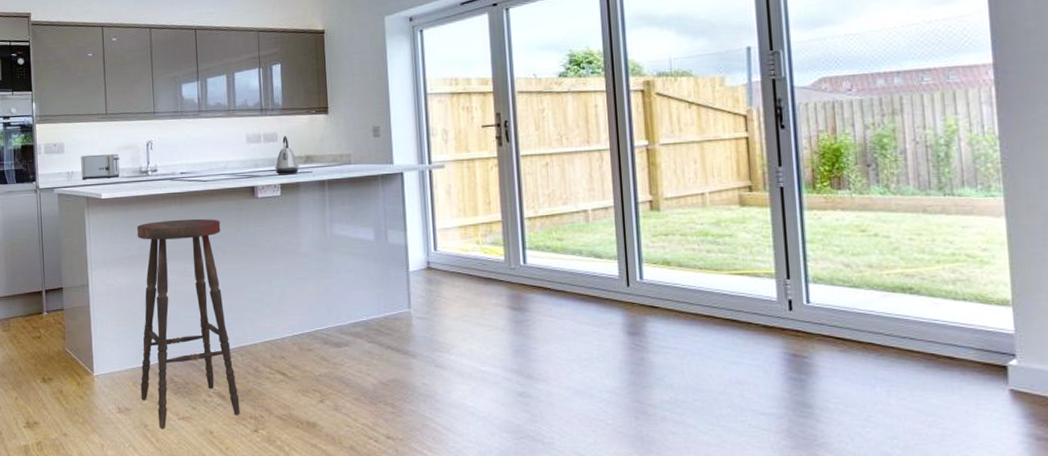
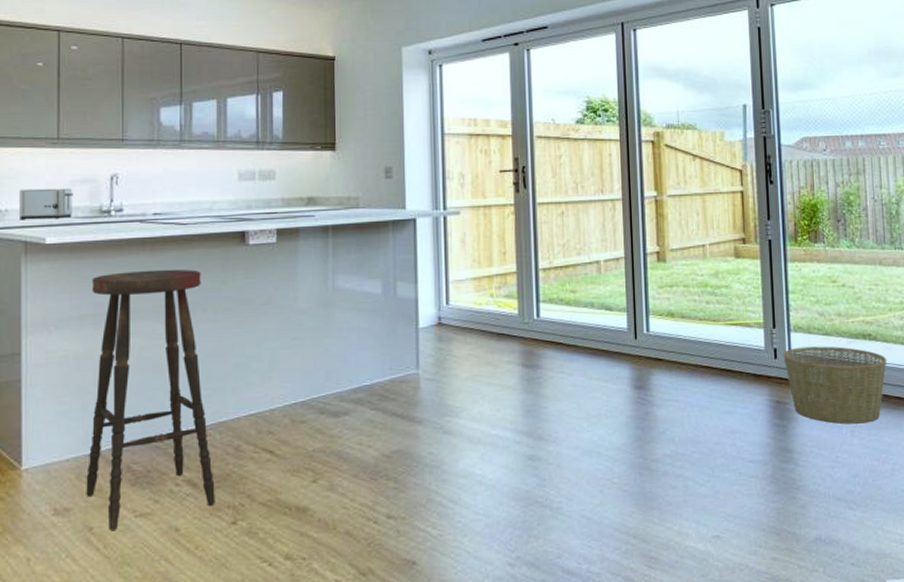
kettle: present [274,136,299,175] -> none [270,174,300,219]
basket: none [799,299,935,383] -> present [783,346,887,424]

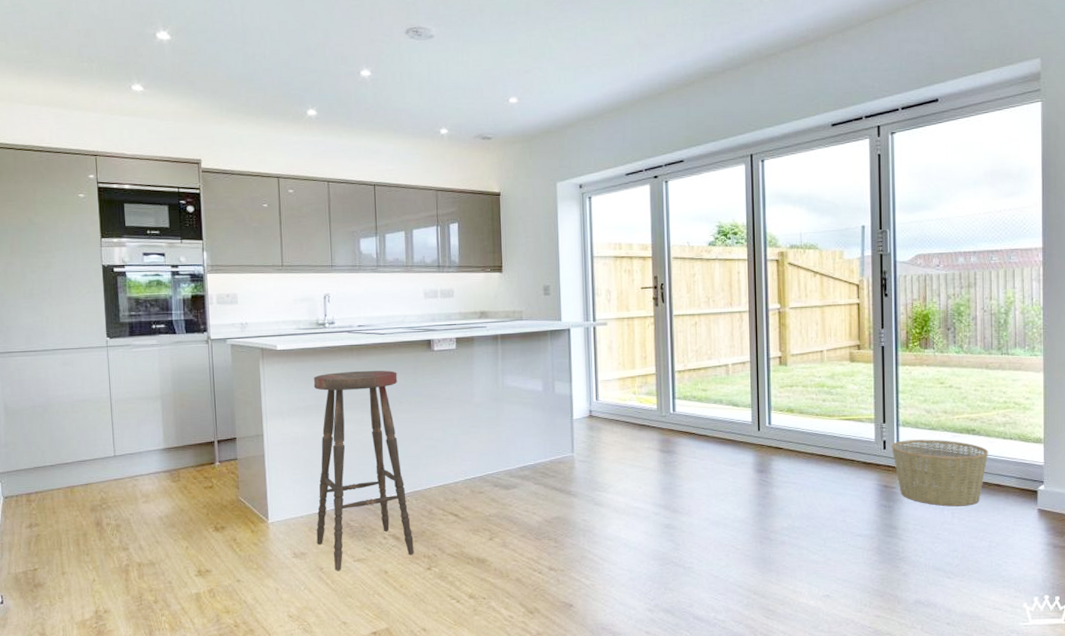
toaster: present [18,188,73,220] -> none [254,305,296,331]

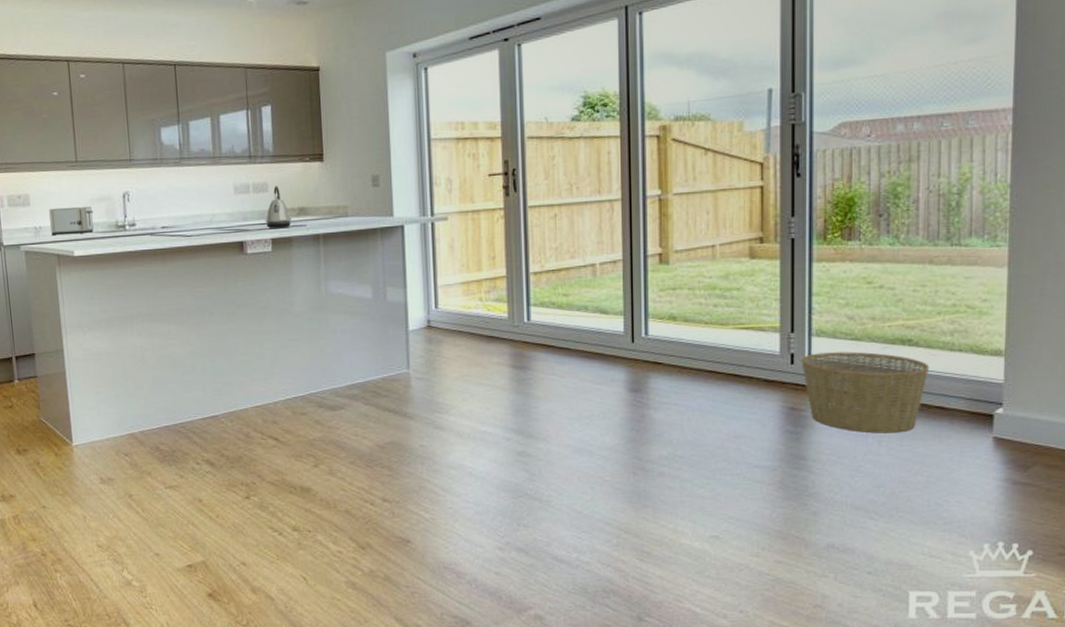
toaster: none [254,305,296,331] -> present [48,206,94,236]
bar stool: present [313,370,414,570] -> none [114,277,231,498]
kettle: none [450,292,474,330] -> present [265,186,292,229]

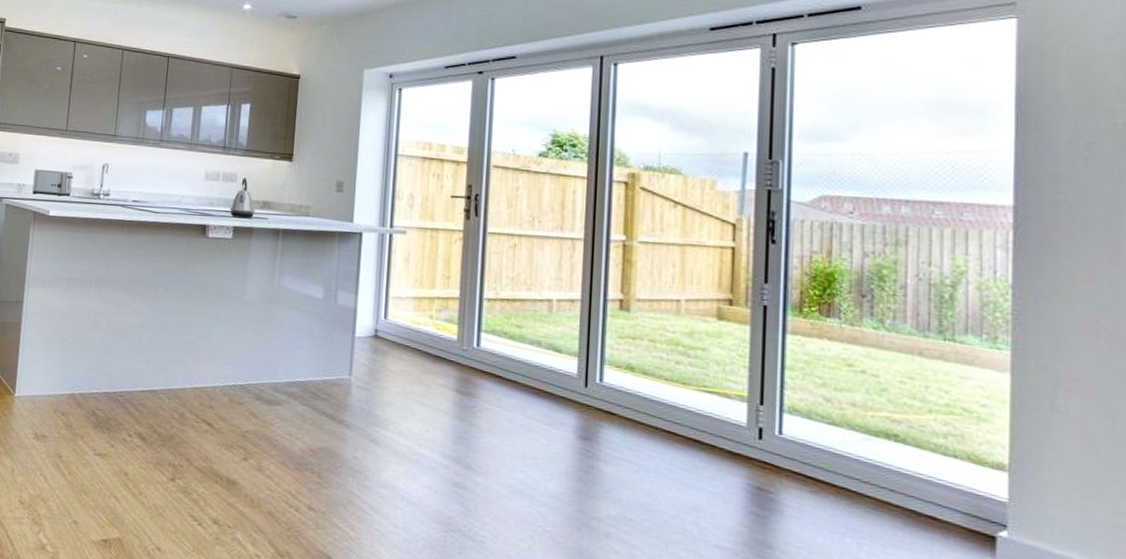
basket: present [801,351,930,434] -> none [770,431,920,538]

